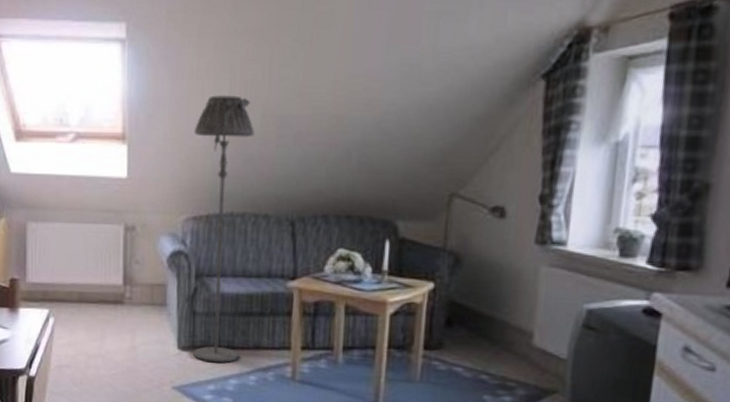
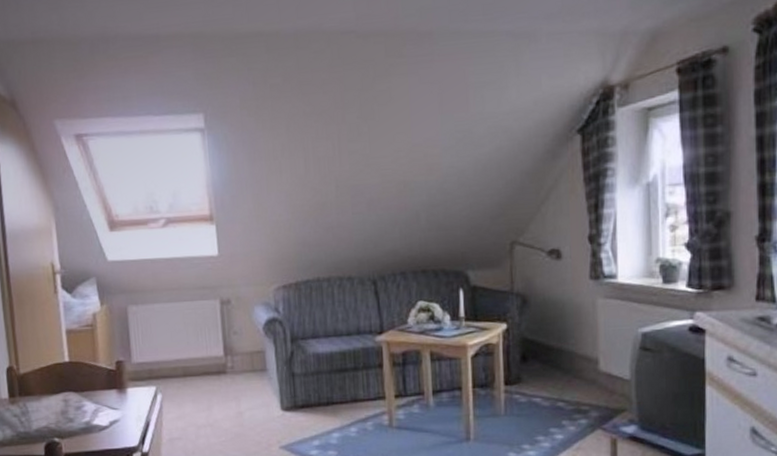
floor lamp: present [193,95,255,363] -> none [275,171,338,420]

